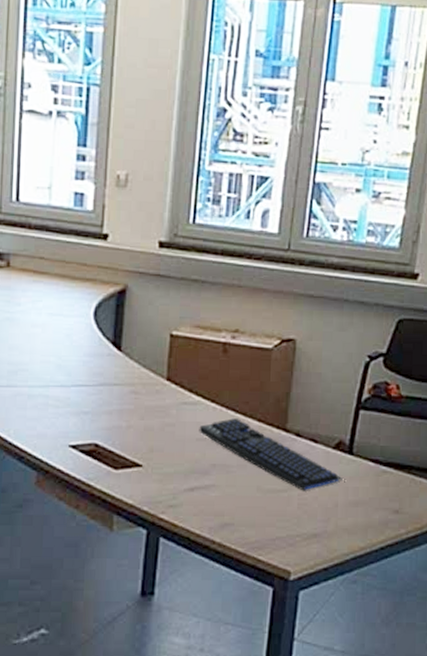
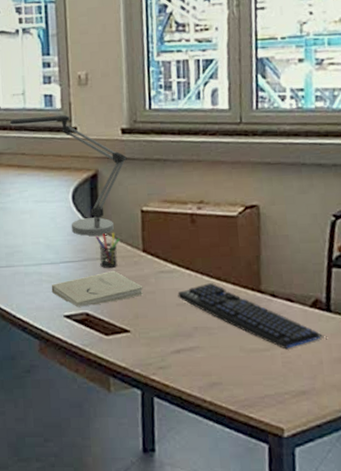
desk lamp: none [29,216,162,358] -> present [9,115,127,236]
book: none [58,399,163,437] -> present [51,271,144,307]
pen holder: none [116,356,144,395] -> present [96,232,120,268]

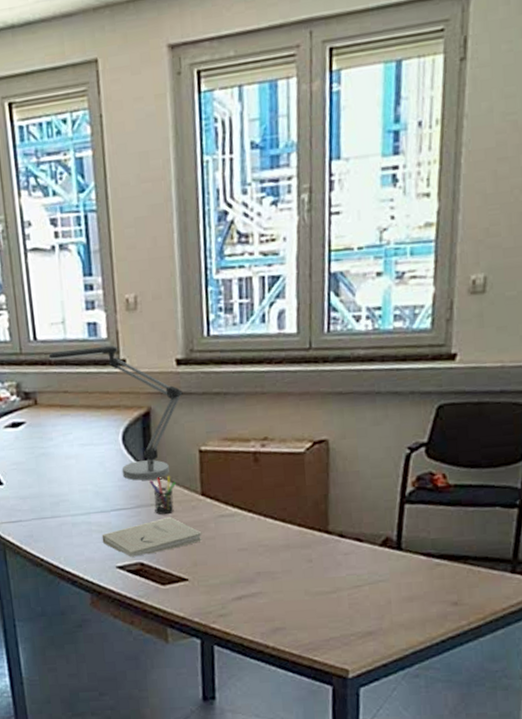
keyboard: present [177,283,327,350] -> none [239,525,396,591]

